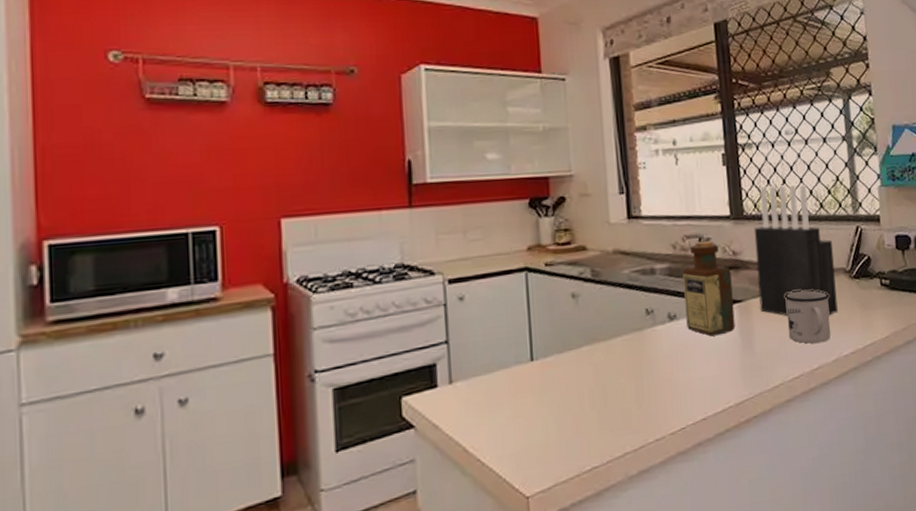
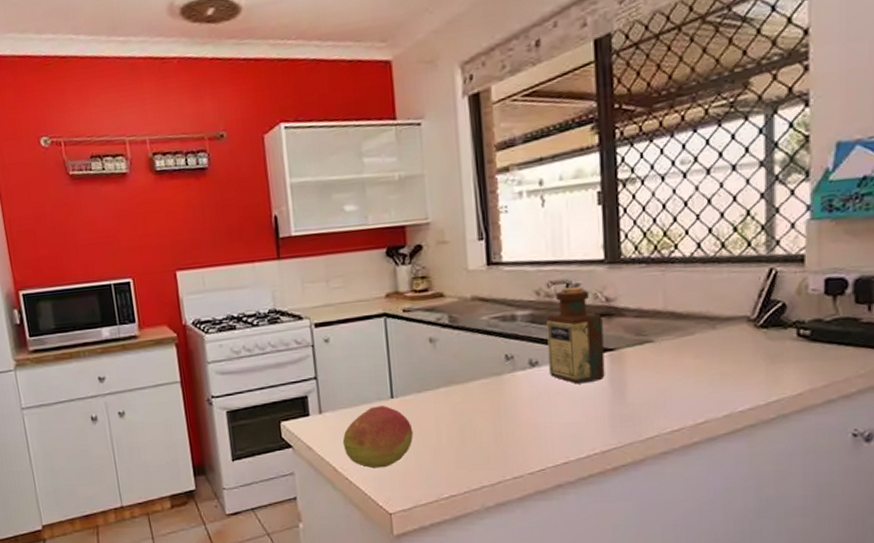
fruit: none [475,370,554,445] -> present [342,406,414,469]
knife block: present [753,183,838,316] -> none [632,220,735,368]
mug: present [784,289,831,344] -> none [666,339,725,397]

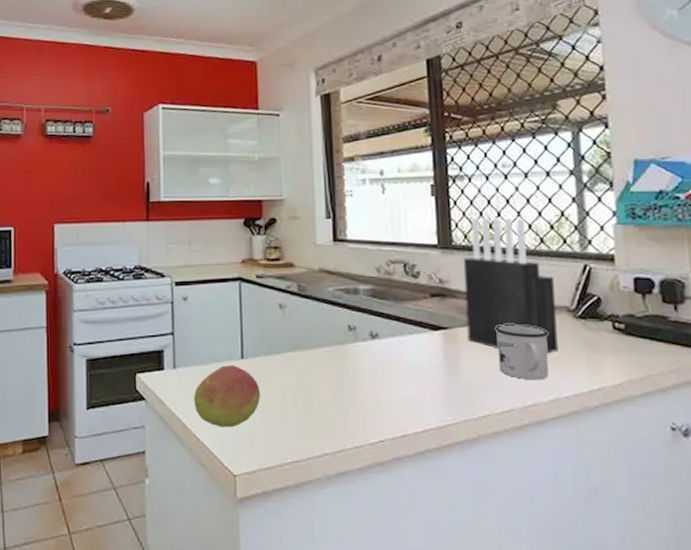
bottle: present [546,286,605,384] -> none [386,267,440,359]
knife block: none [632,220,735,368] -> present [463,217,558,354]
mug: none [666,339,725,397] -> present [495,324,549,381]

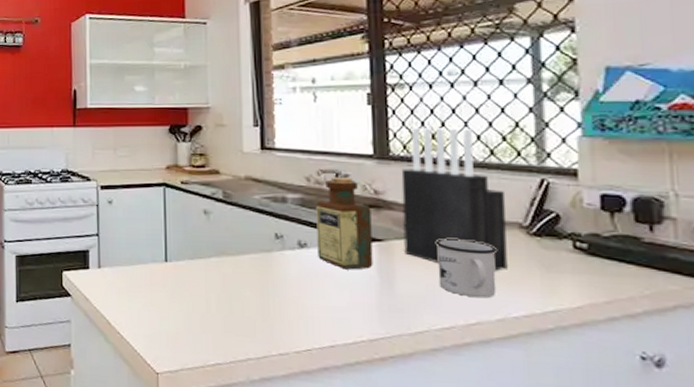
fruit: present [193,365,261,428] -> none [117,267,184,327]
bottle: none [386,267,440,359] -> present [316,176,373,270]

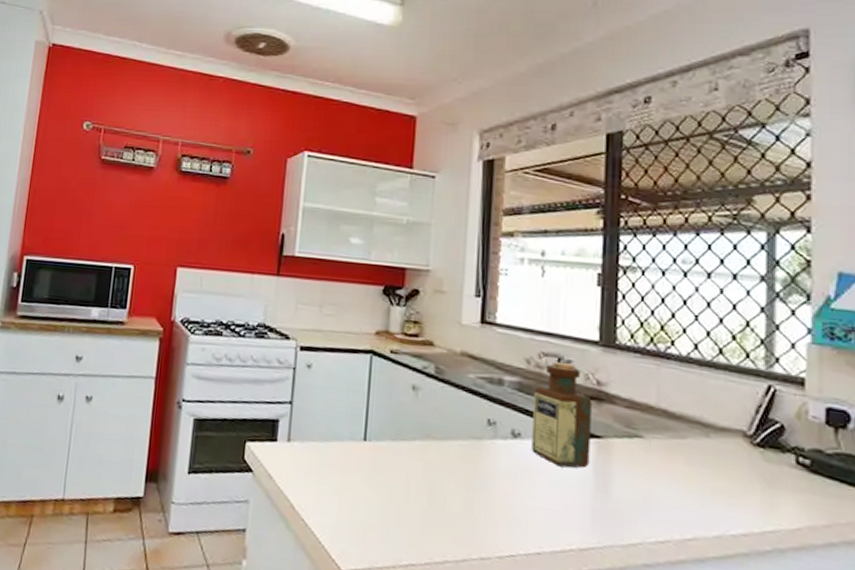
knife block: present [401,127,508,271] -> none [623,315,732,482]
mug: present [435,239,497,299] -> none [656,441,718,512]

